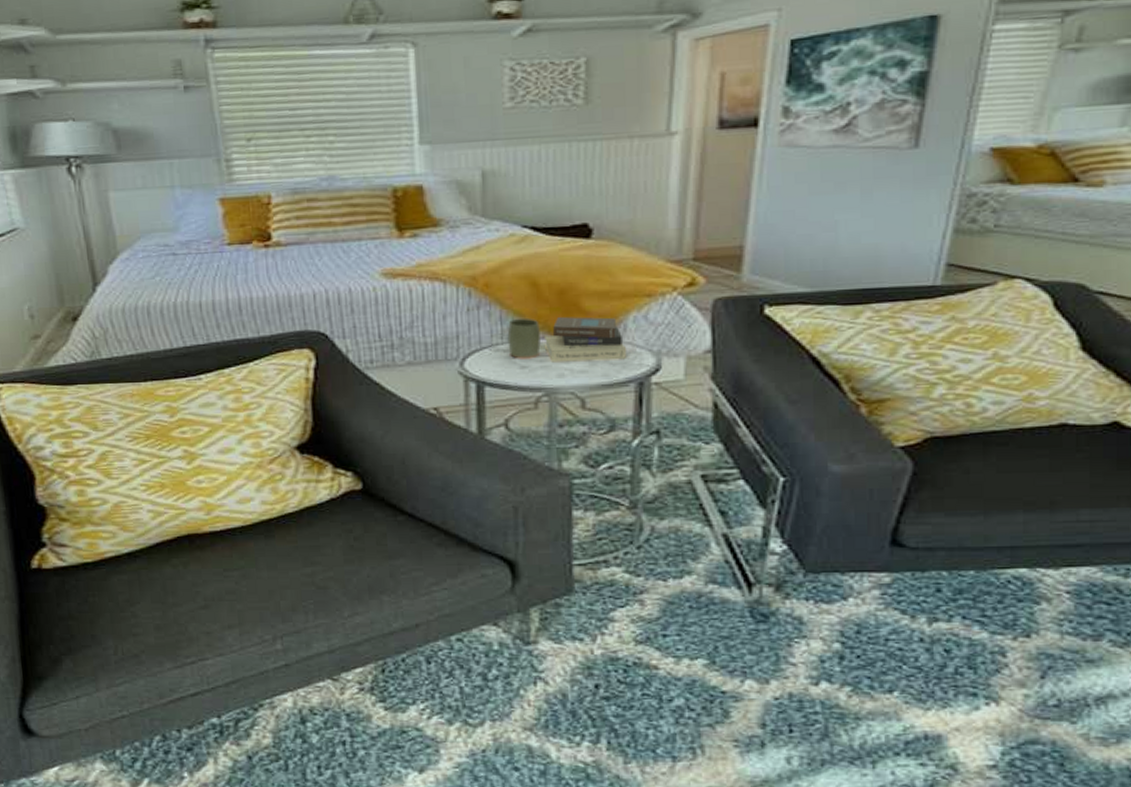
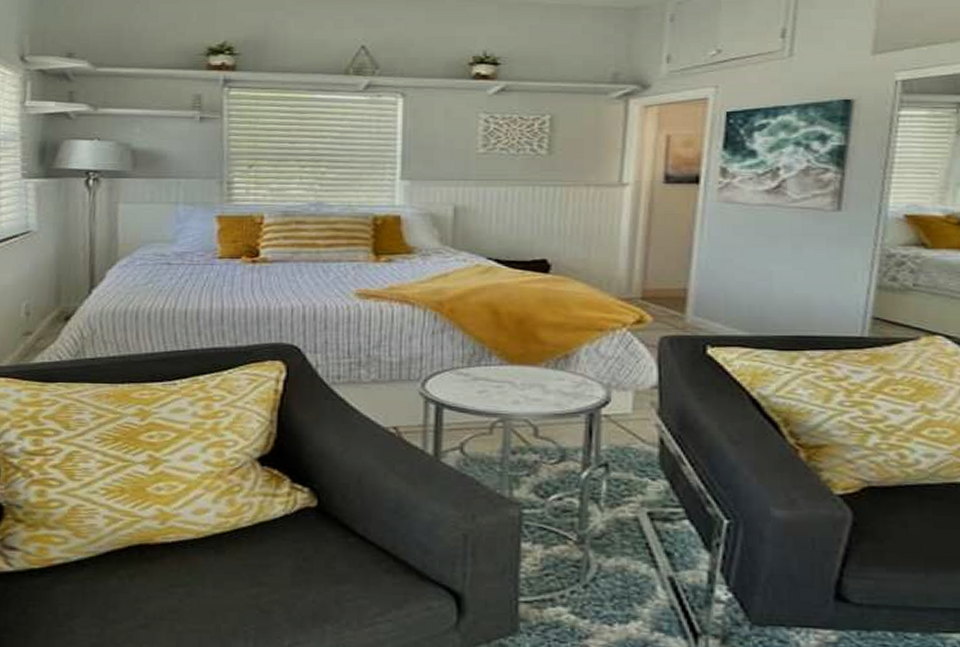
mug: present [507,319,541,359] -> none [468,345,498,384]
books: present [545,317,627,362] -> none [503,345,579,390]

